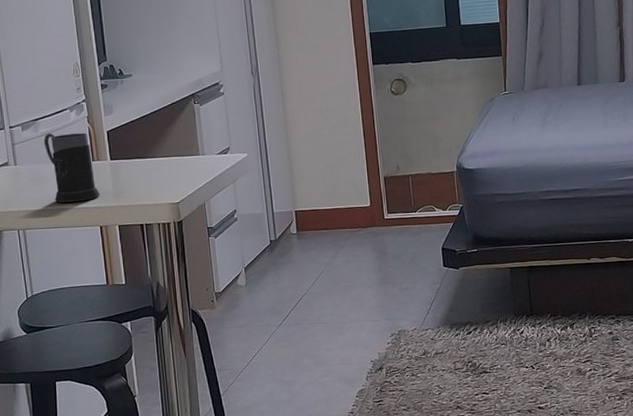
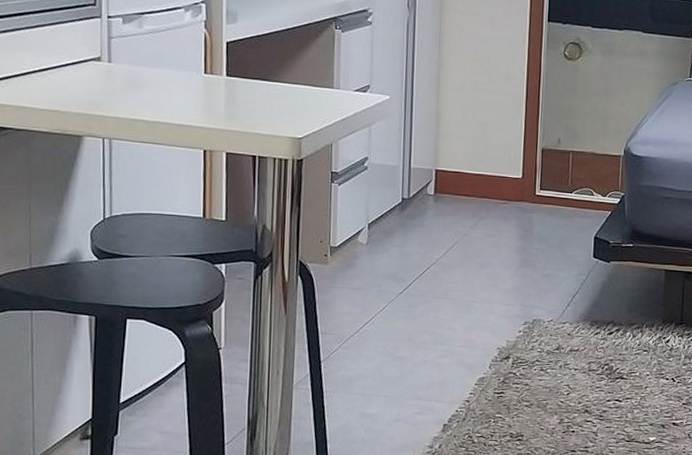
mug: present [43,133,101,202] -> none [147,32,209,118]

